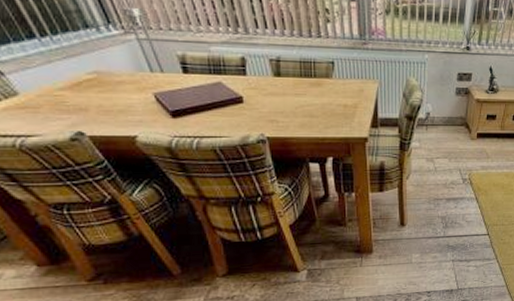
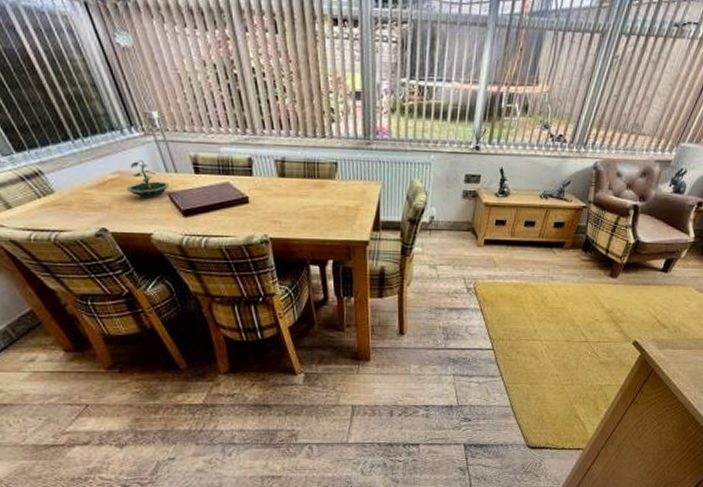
terrarium: none [105,59,154,100] -> present [126,160,169,199]

